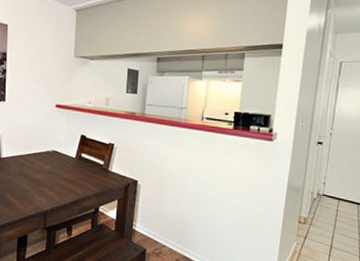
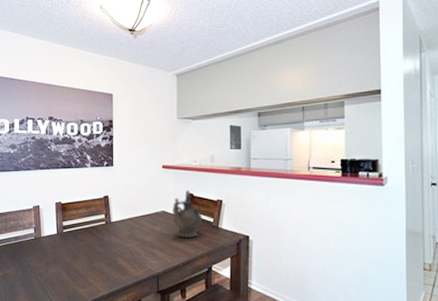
ceremonial vessel: none [63,131,93,179] -> present [172,190,203,239]

